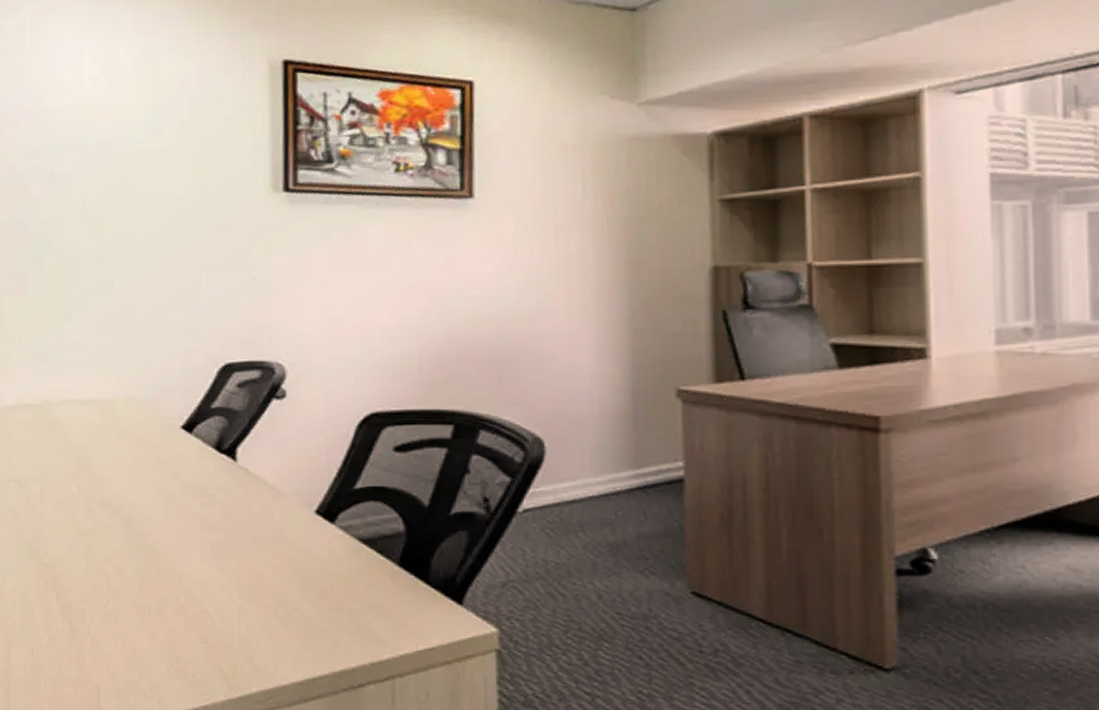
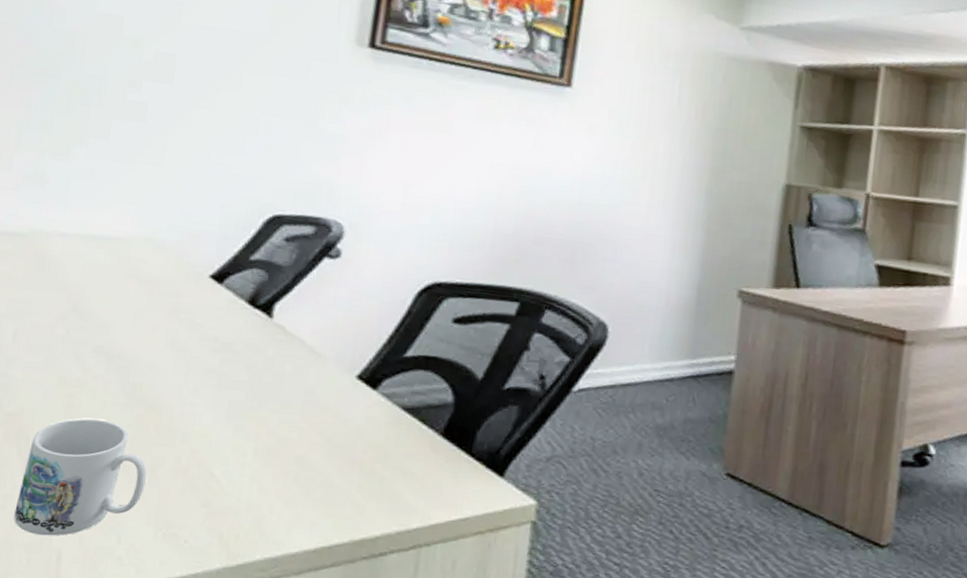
mug: none [61,565,155,673] -> present [14,418,147,536]

